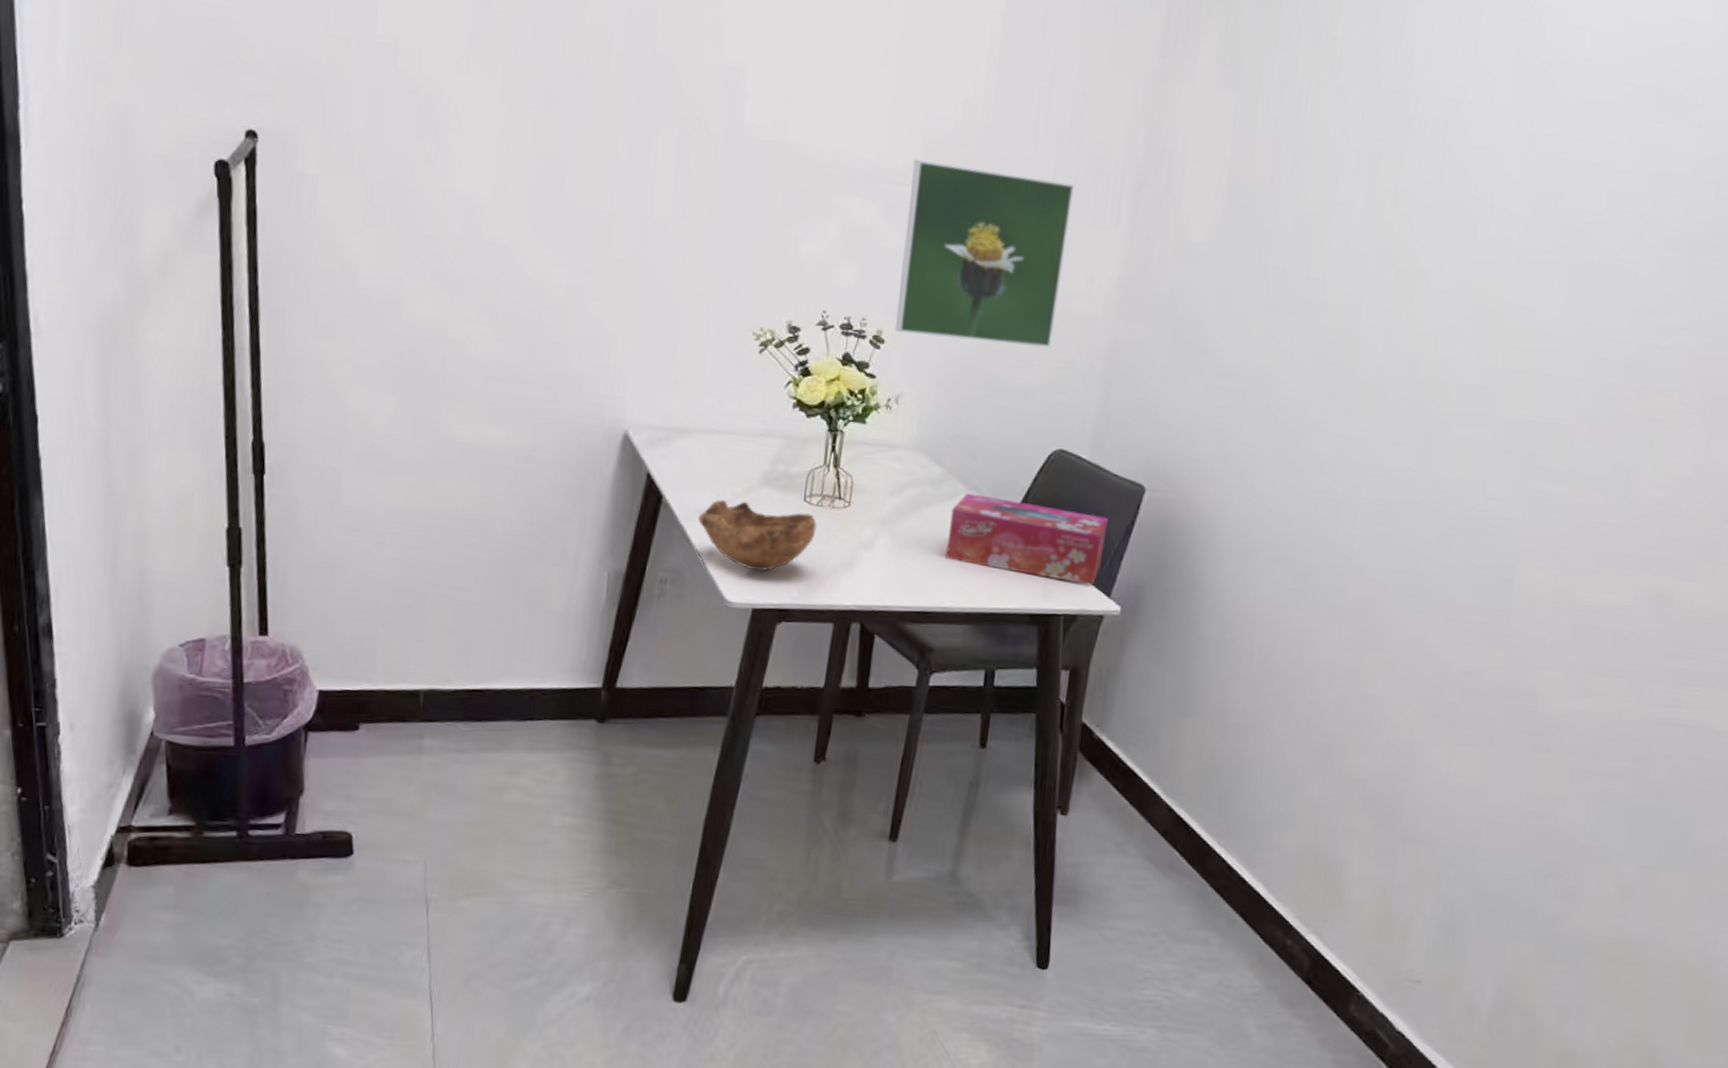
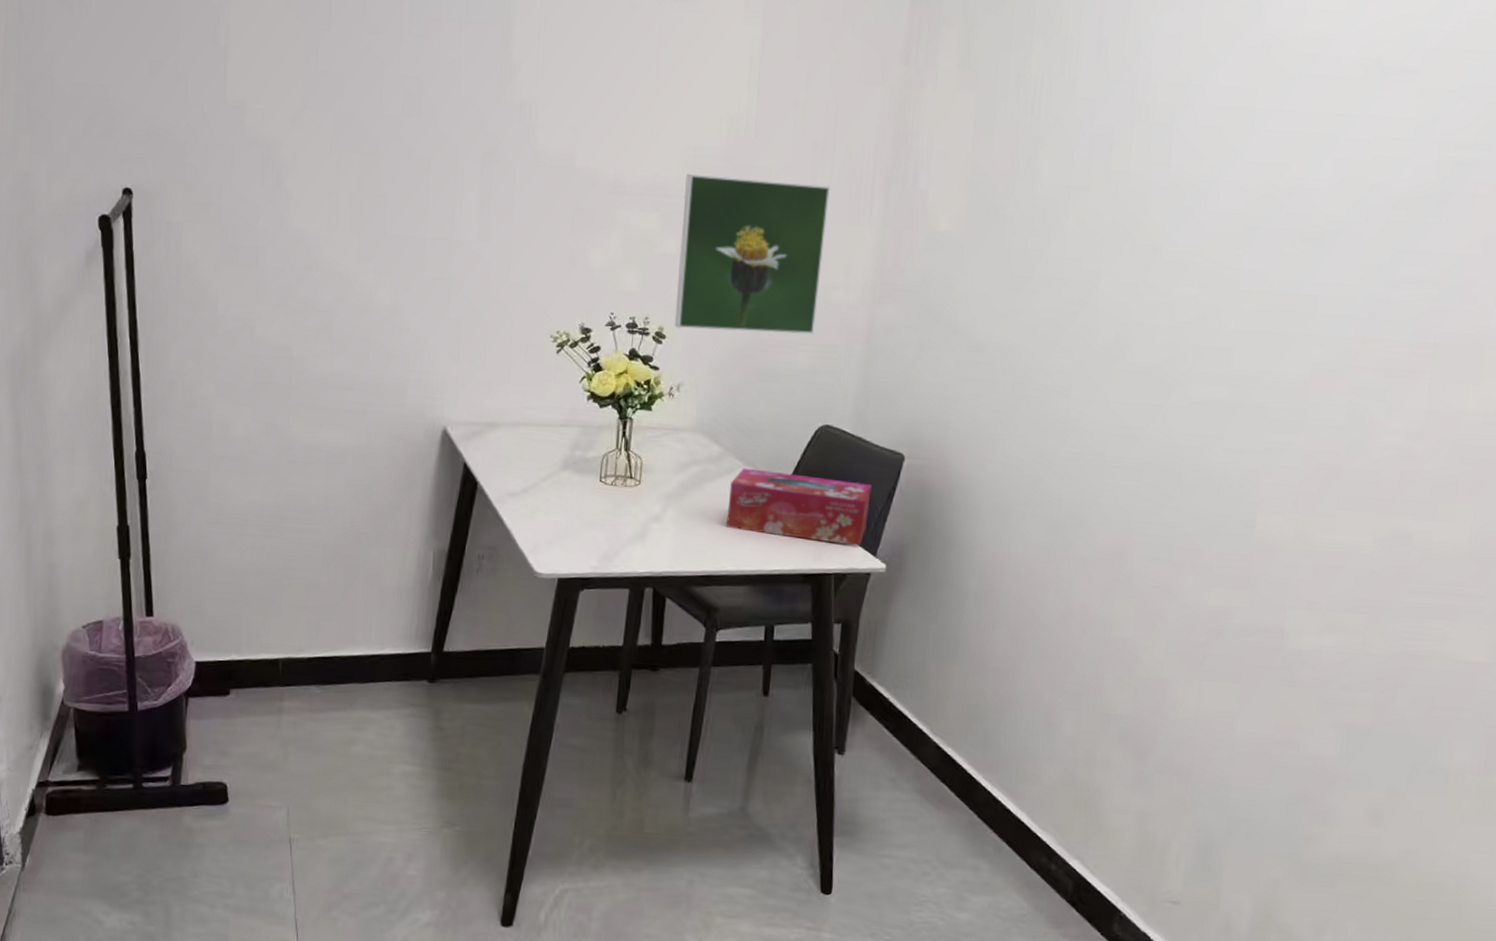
bowl: present [697,500,817,572] -> none [508,484,612,545]

